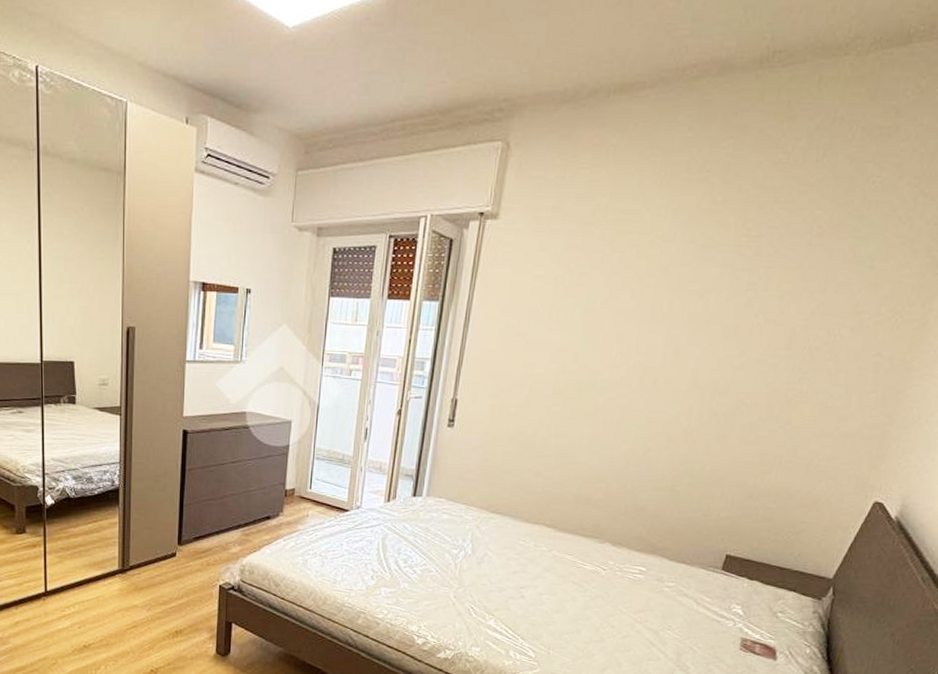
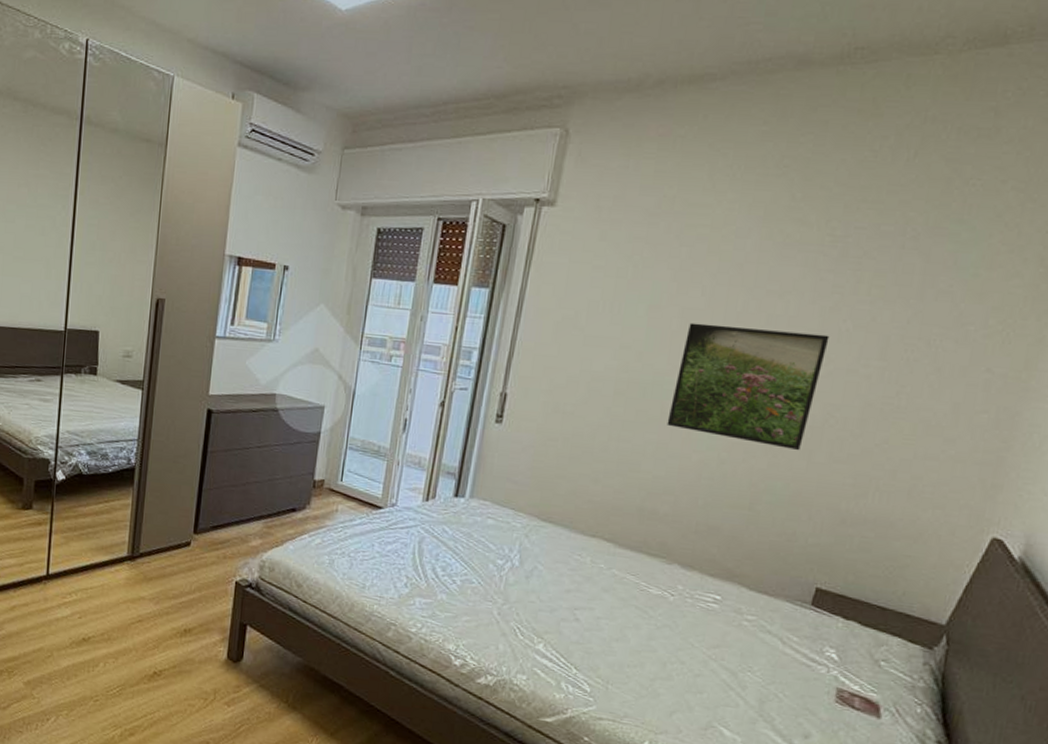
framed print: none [600,324,743,436] -> present [667,322,830,451]

